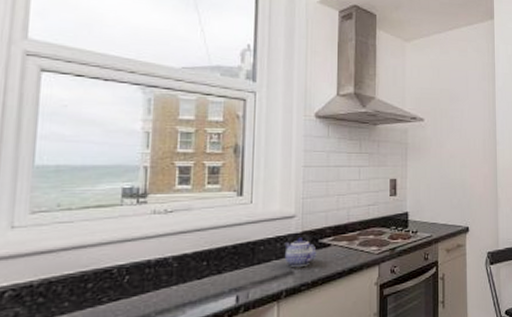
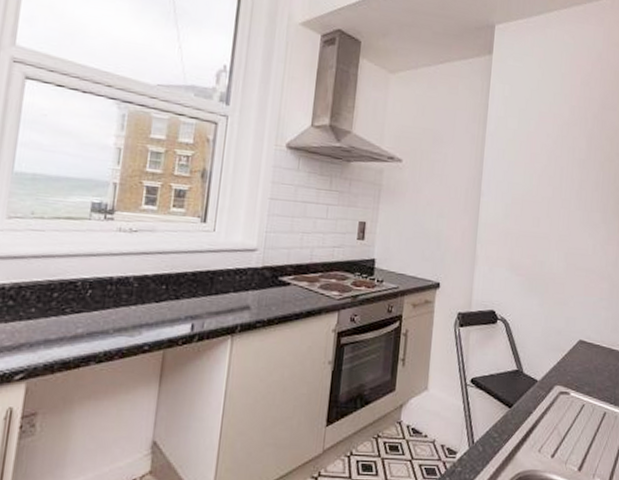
teapot: present [284,237,317,268] -> none [242,272,276,304]

